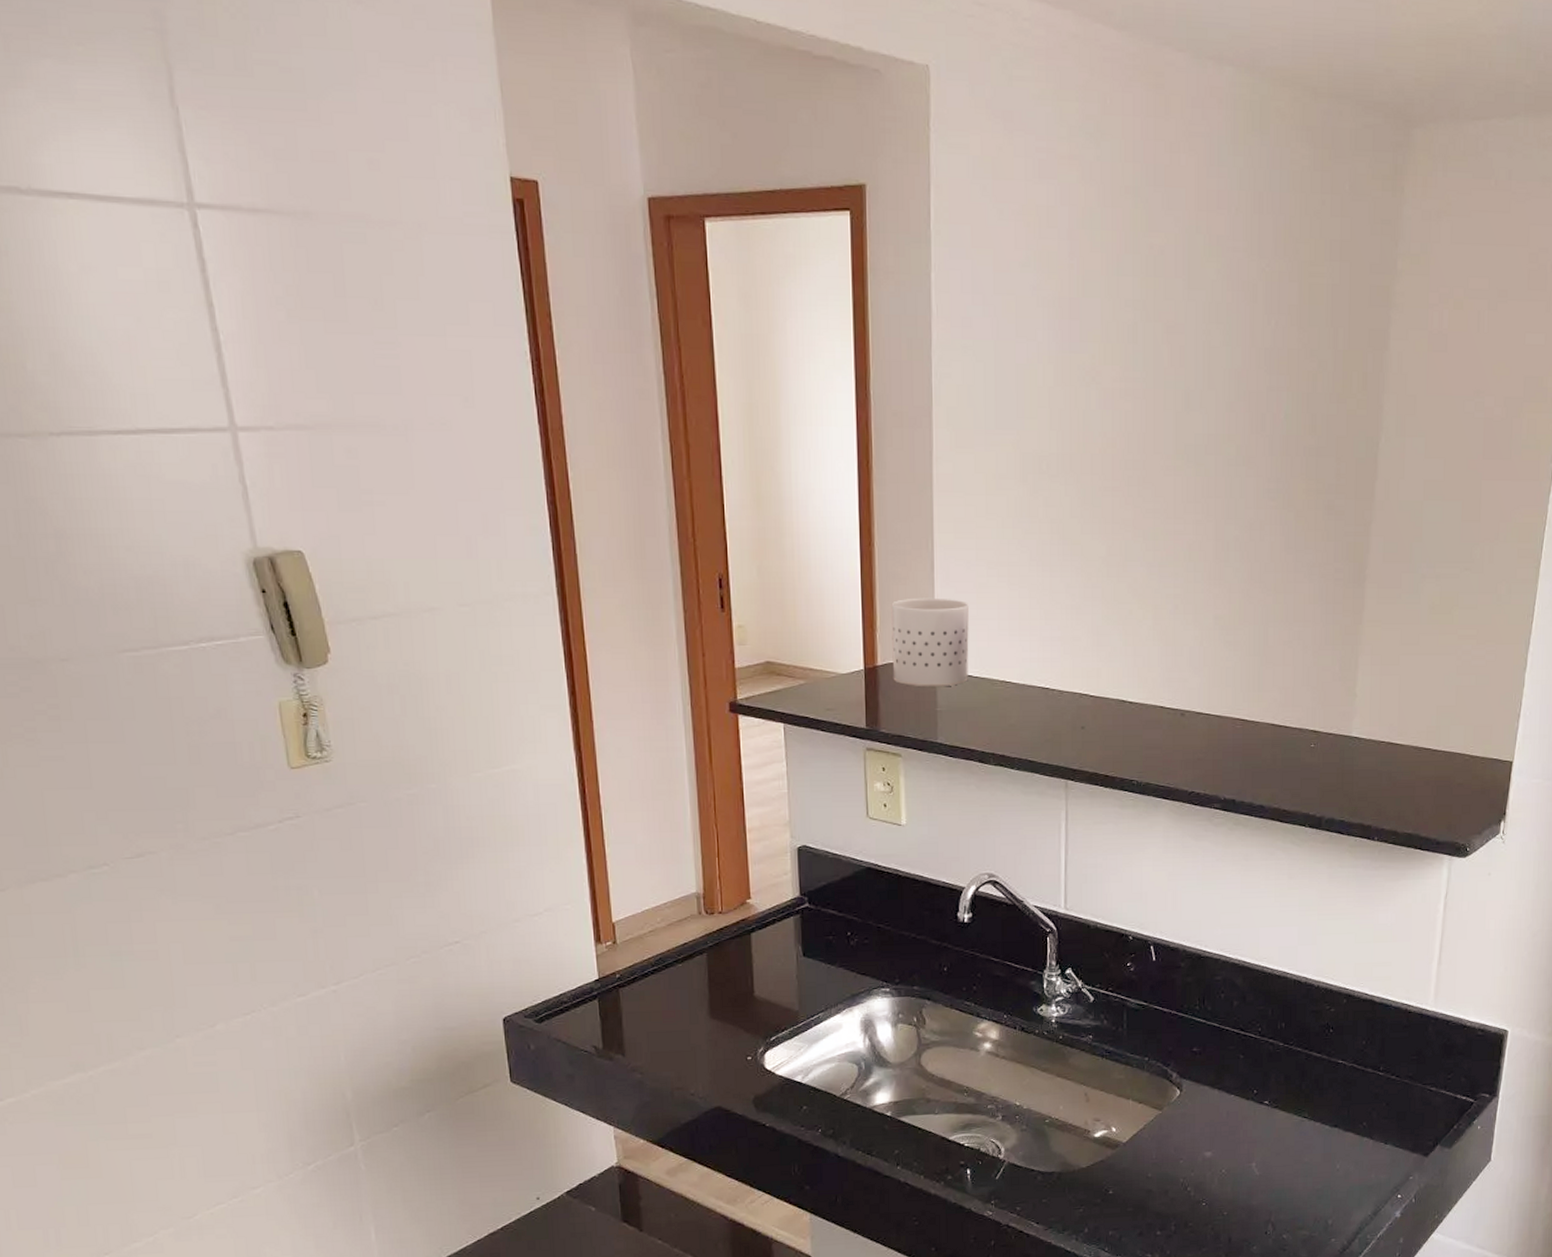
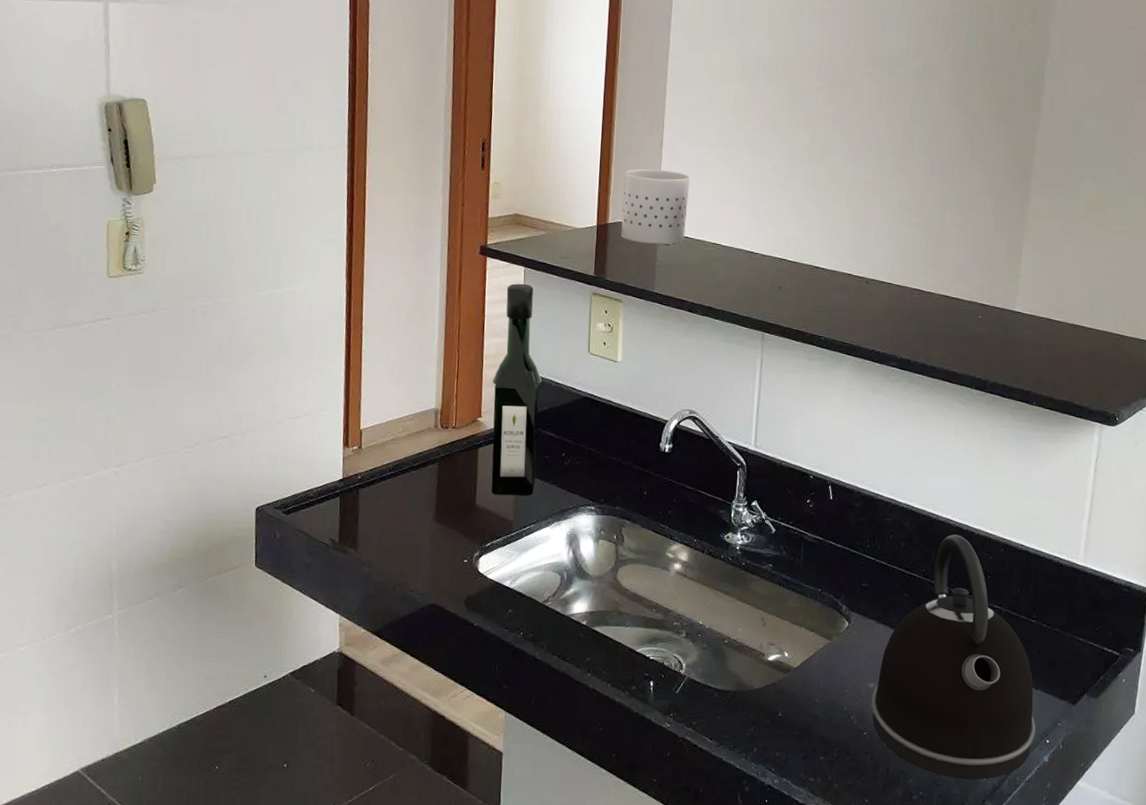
bottle: none [760,742,820,984] -> present [491,283,543,495]
kettle: none [1209,988,1387,1242] -> present [871,534,1037,779]

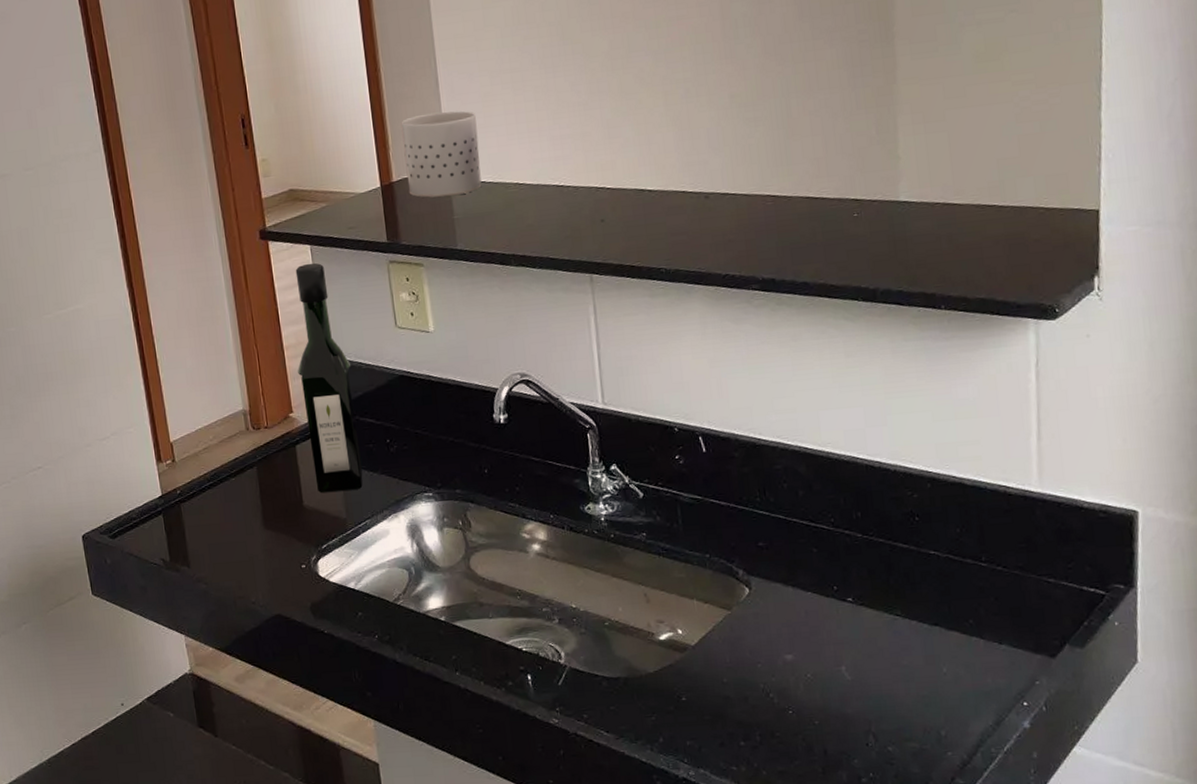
kettle: present [871,534,1037,779] -> none [791,474,1009,755]

